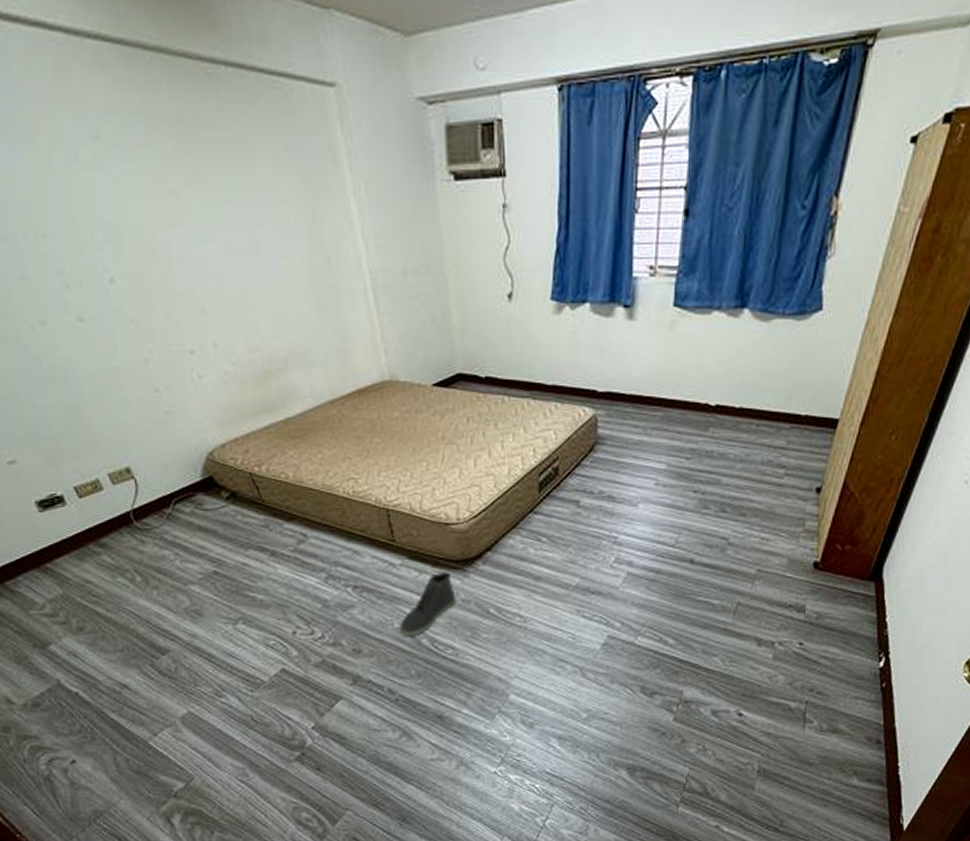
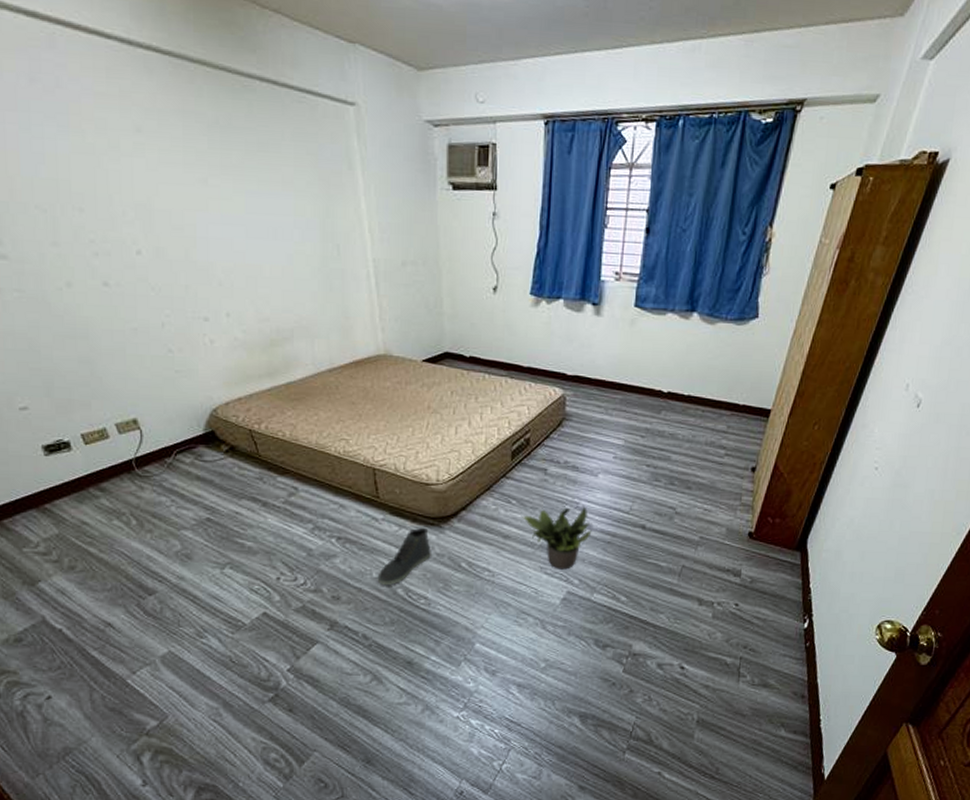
potted plant: none [554,539,633,612] -> present [522,505,592,570]

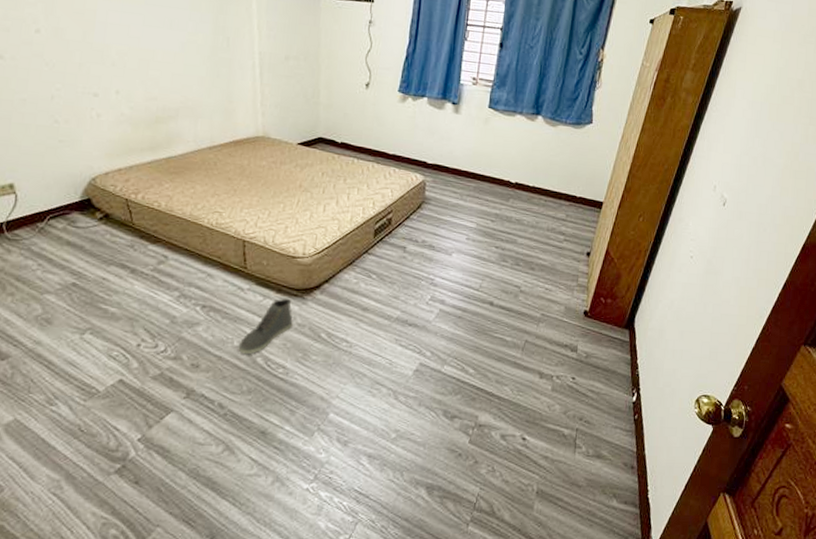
potted plant: present [522,505,592,570] -> none [381,281,445,342]

